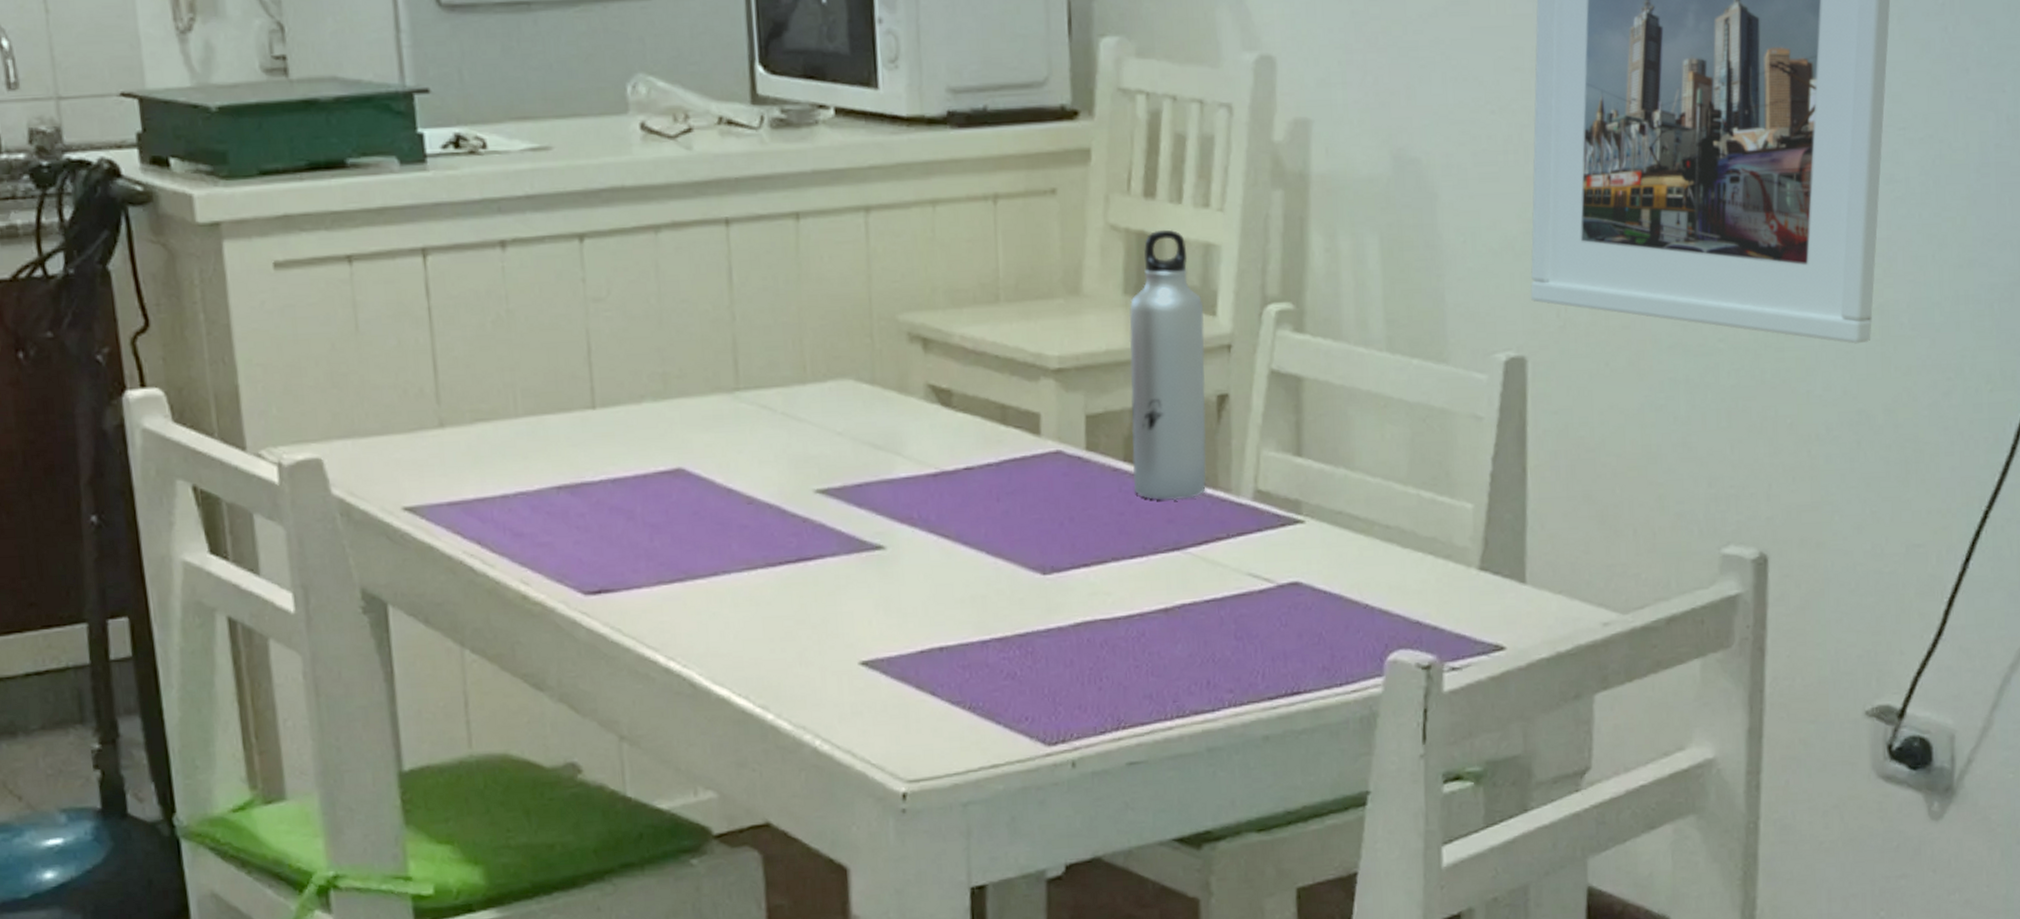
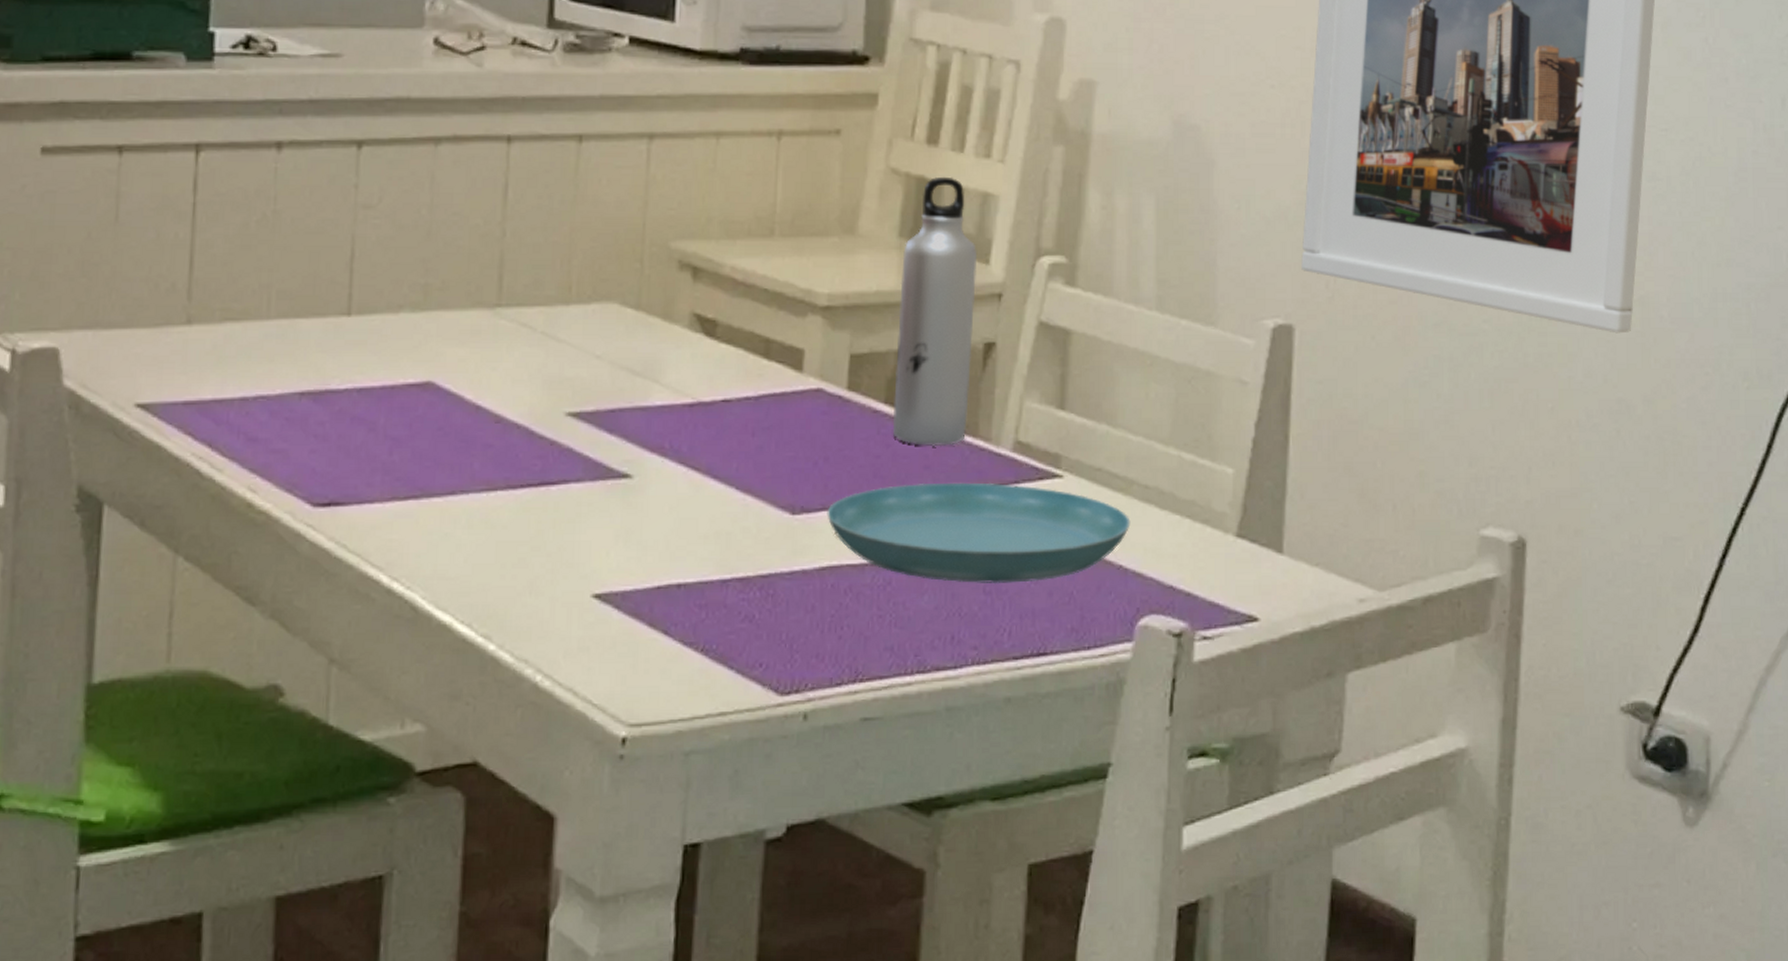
saucer: none [1076,532,1374,631] -> present [827,482,1131,584]

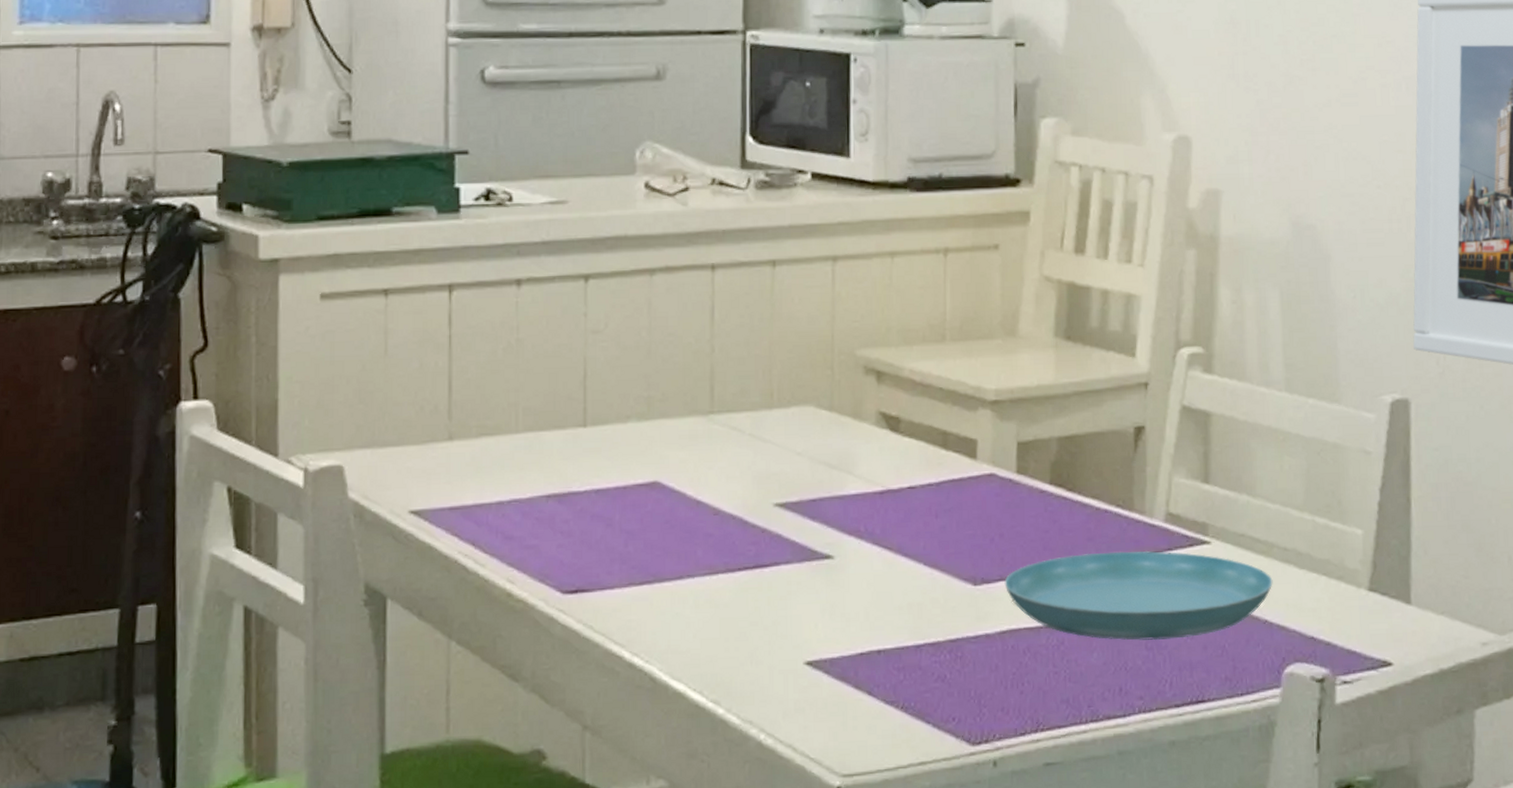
water bottle: present [892,176,978,446] -> none [1057,281,1125,520]

